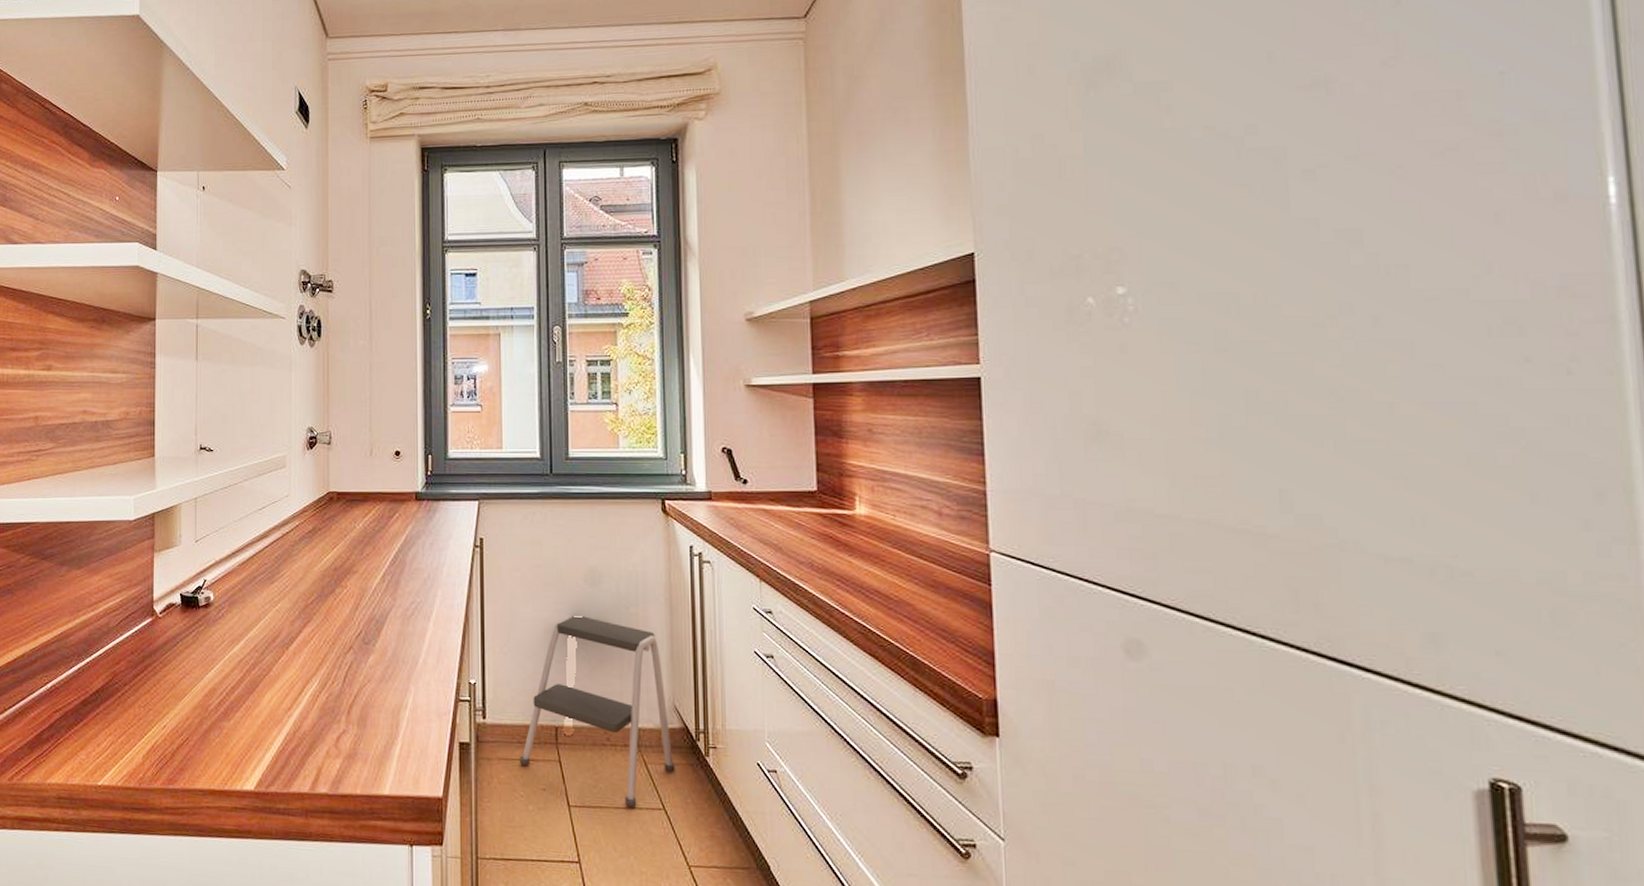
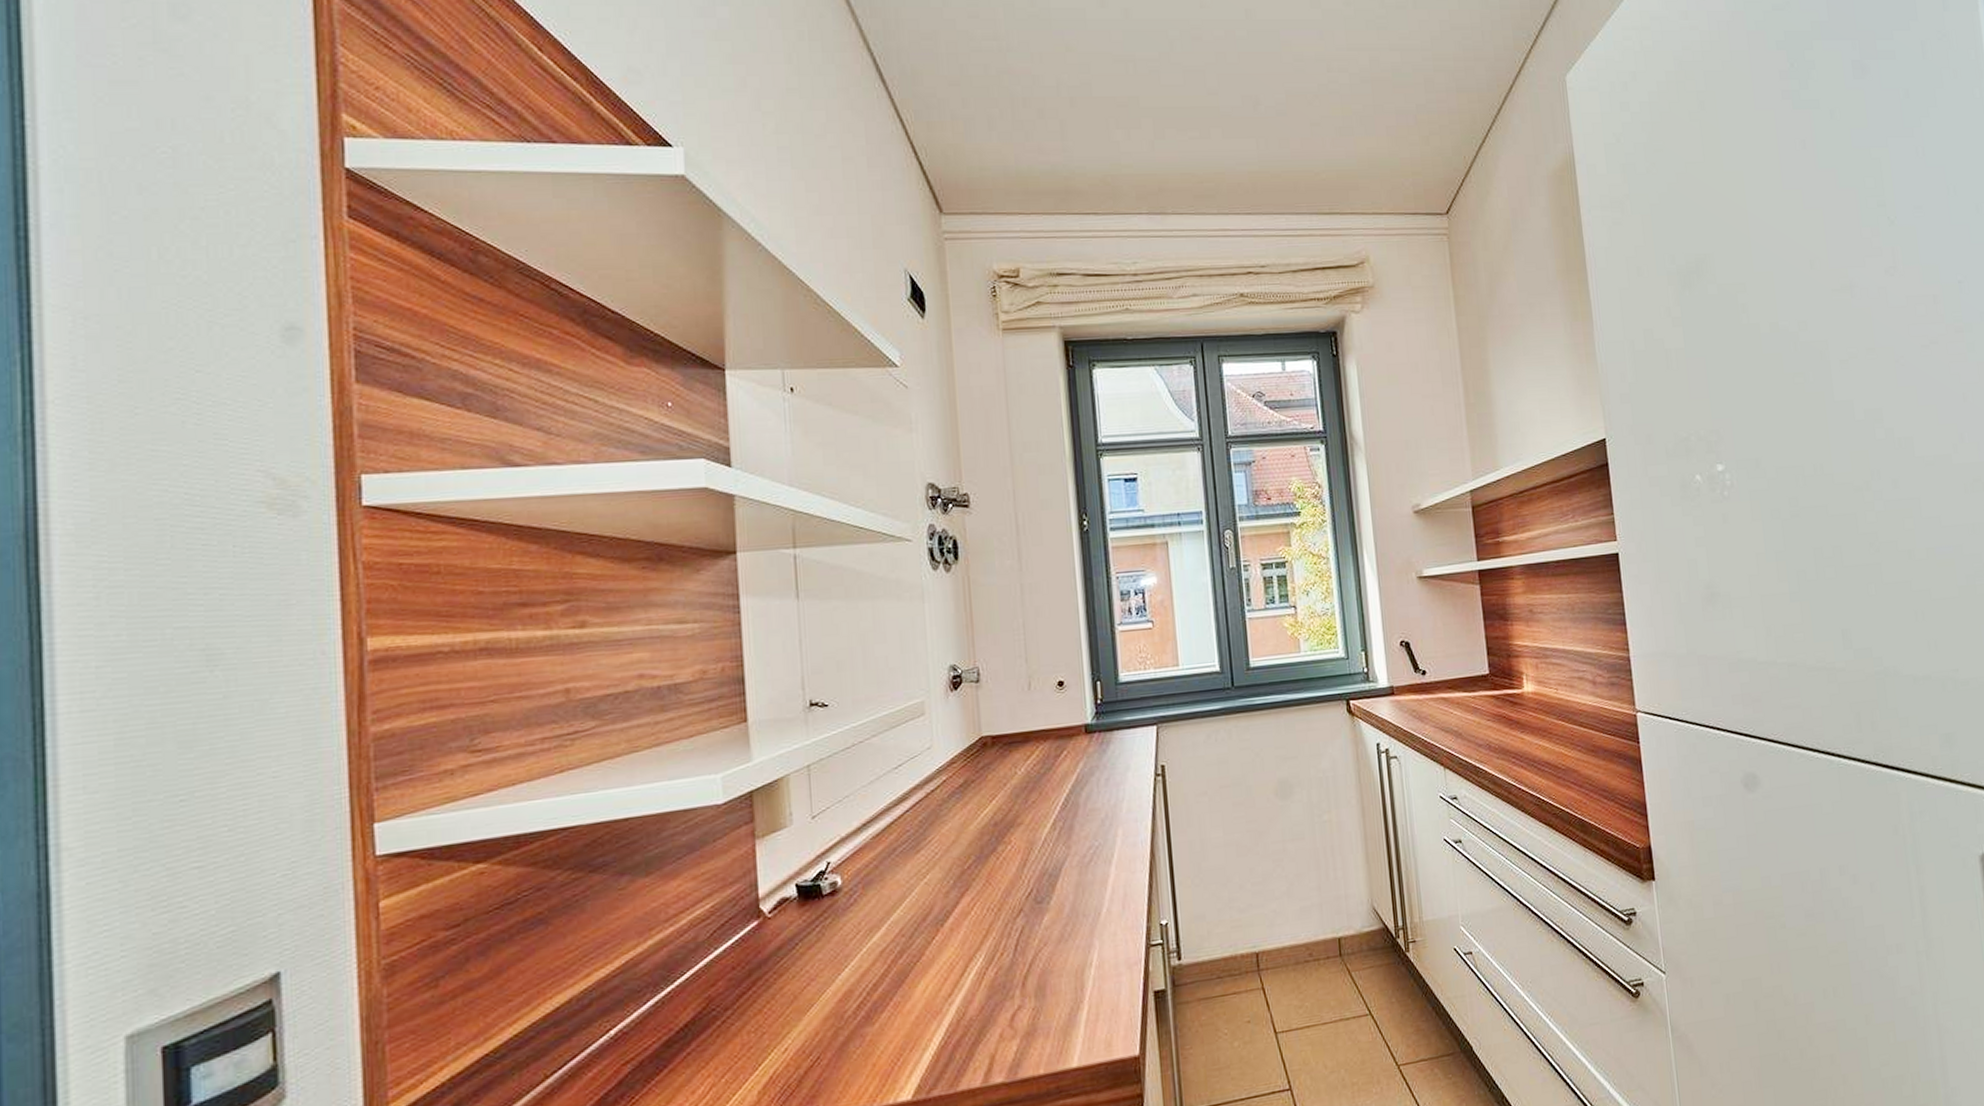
step stool: present [520,616,675,808] -> none [1221,831,1379,1021]

